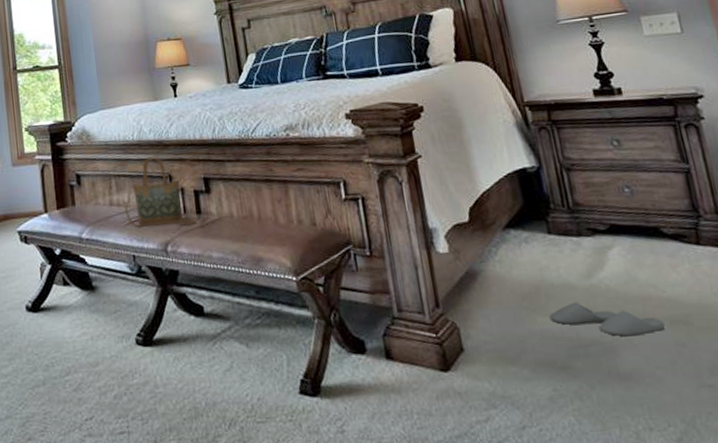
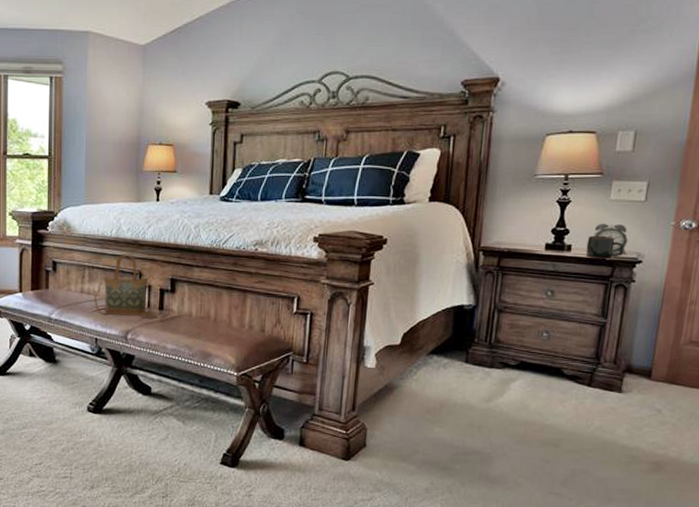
slippers: present [548,301,665,337] -> none [444,419,538,451]
mug: none [635,73,680,100] -> present [585,235,625,260]
alarm clock: none [639,59,684,91] -> present [593,223,628,255]

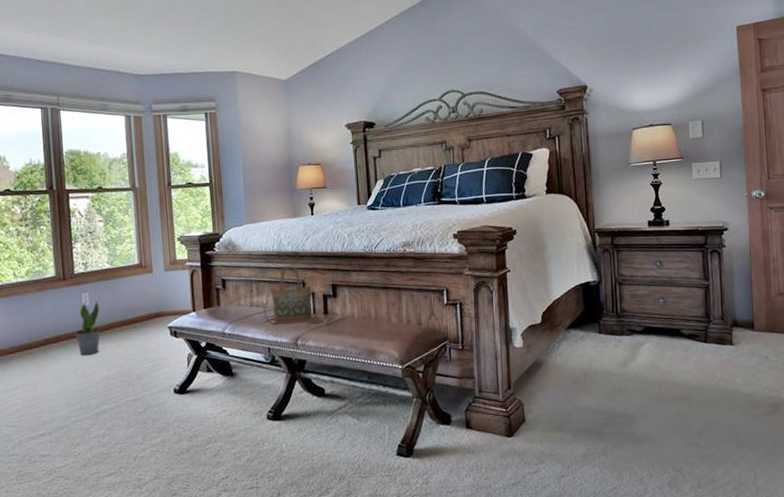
mug: present [585,235,625,260] -> none [681,210,712,231]
alarm clock: present [593,223,628,255] -> none [685,199,714,225]

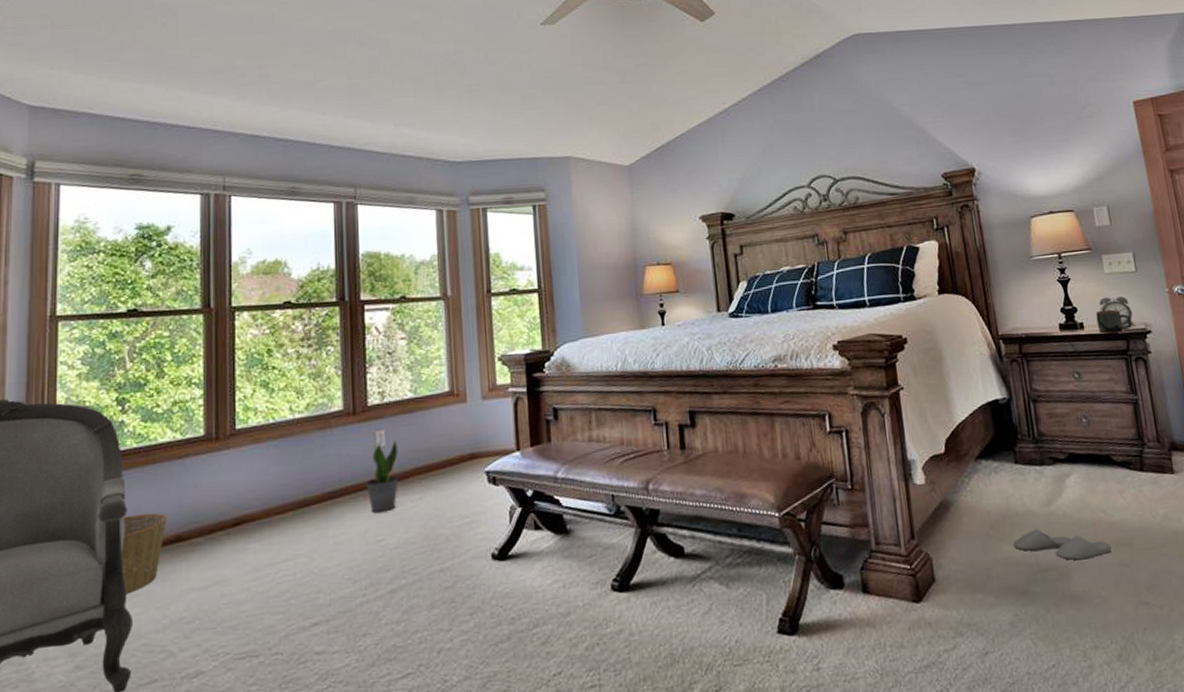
handbag: present [263,265,323,326] -> none [605,388,680,466]
slippers: none [591,384,672,410] -> present [1012,528,1111,561]
mug: none [681,210,712,231] -> present [1095,309,1133,334]
alarm clock: none [685,199,714,225] -> present [1099,296,1135,327]

